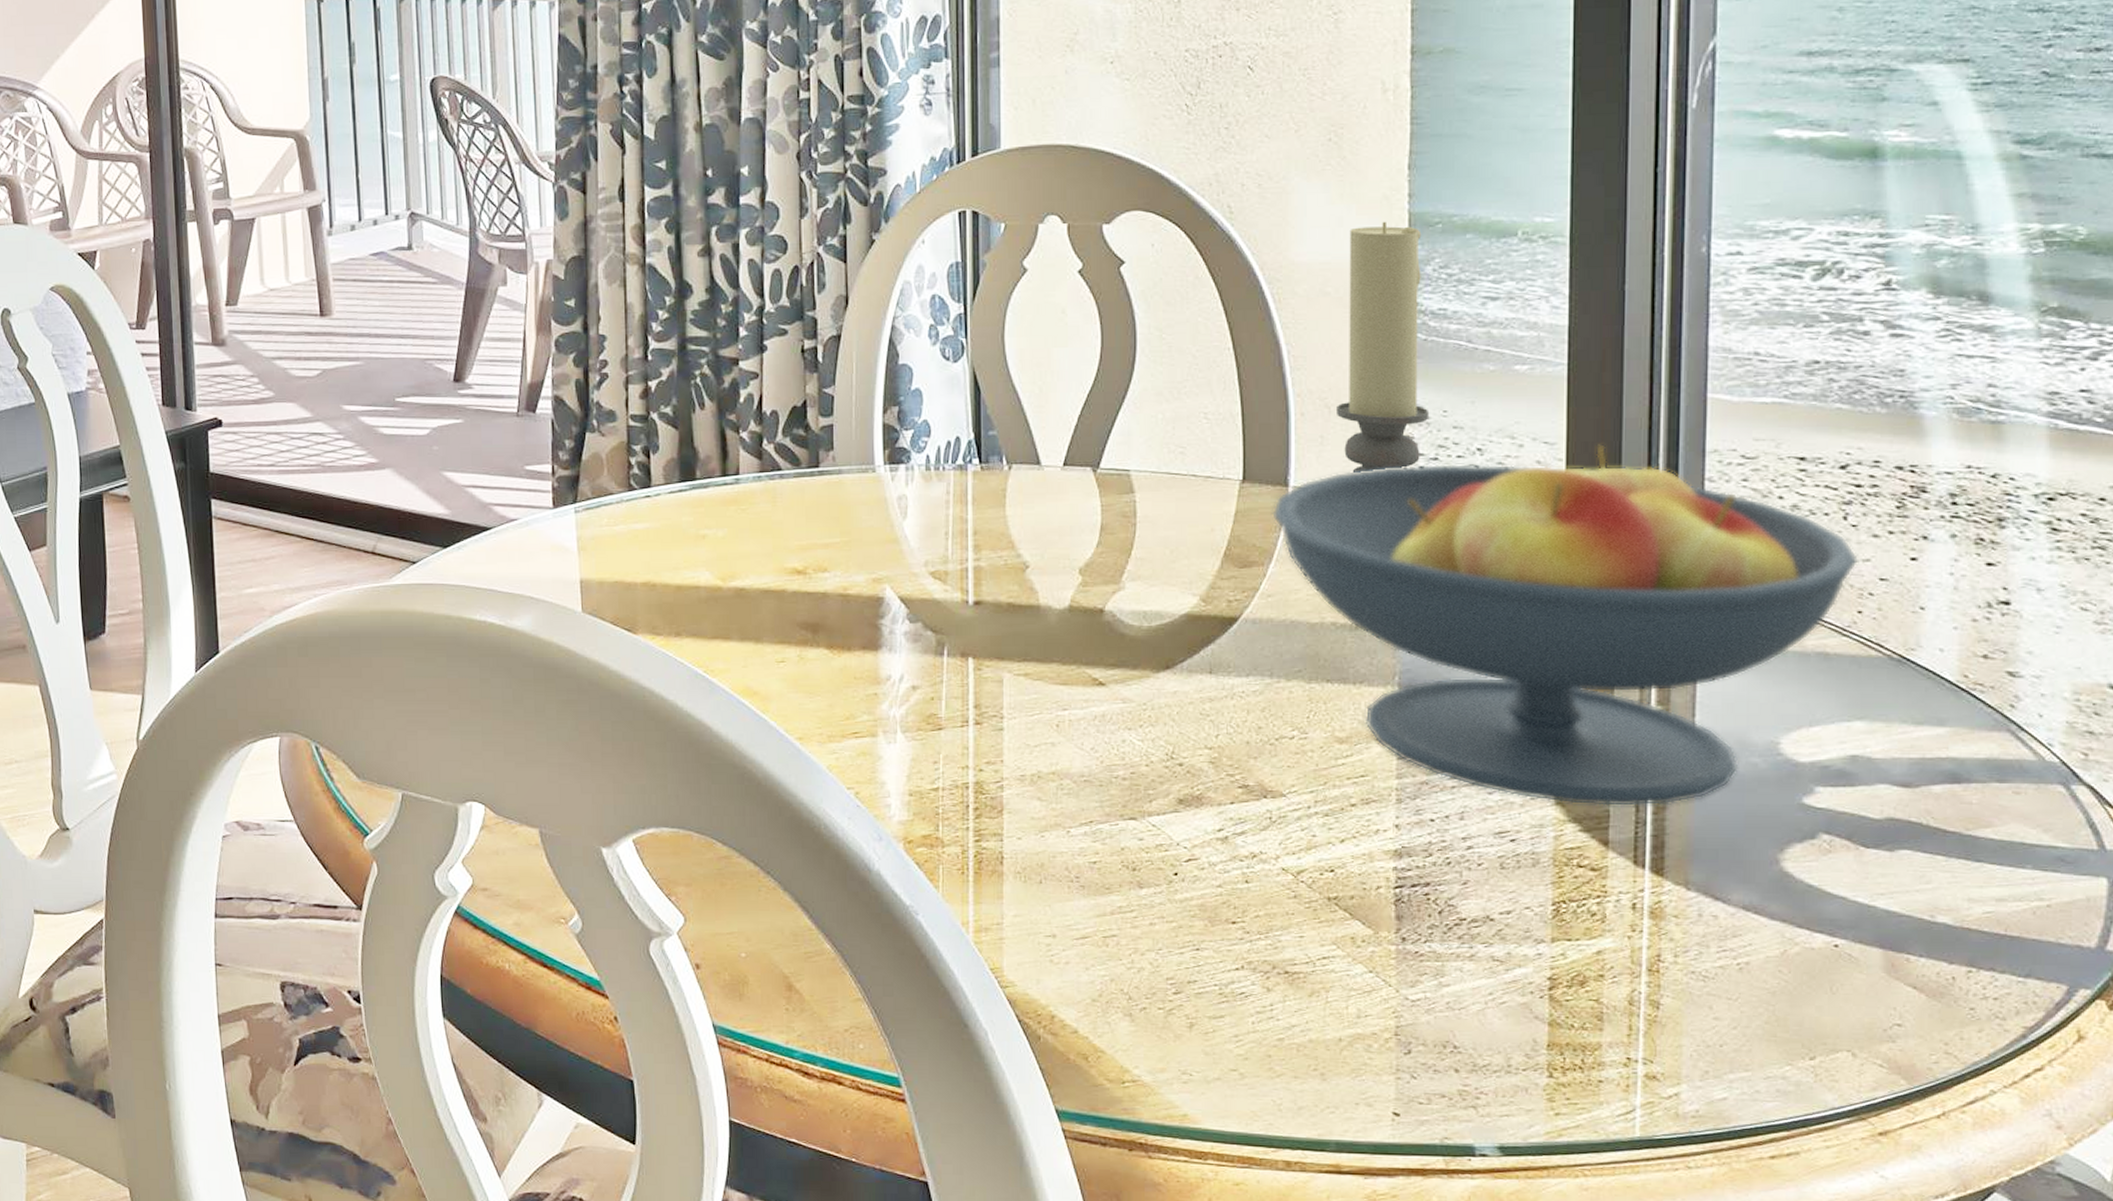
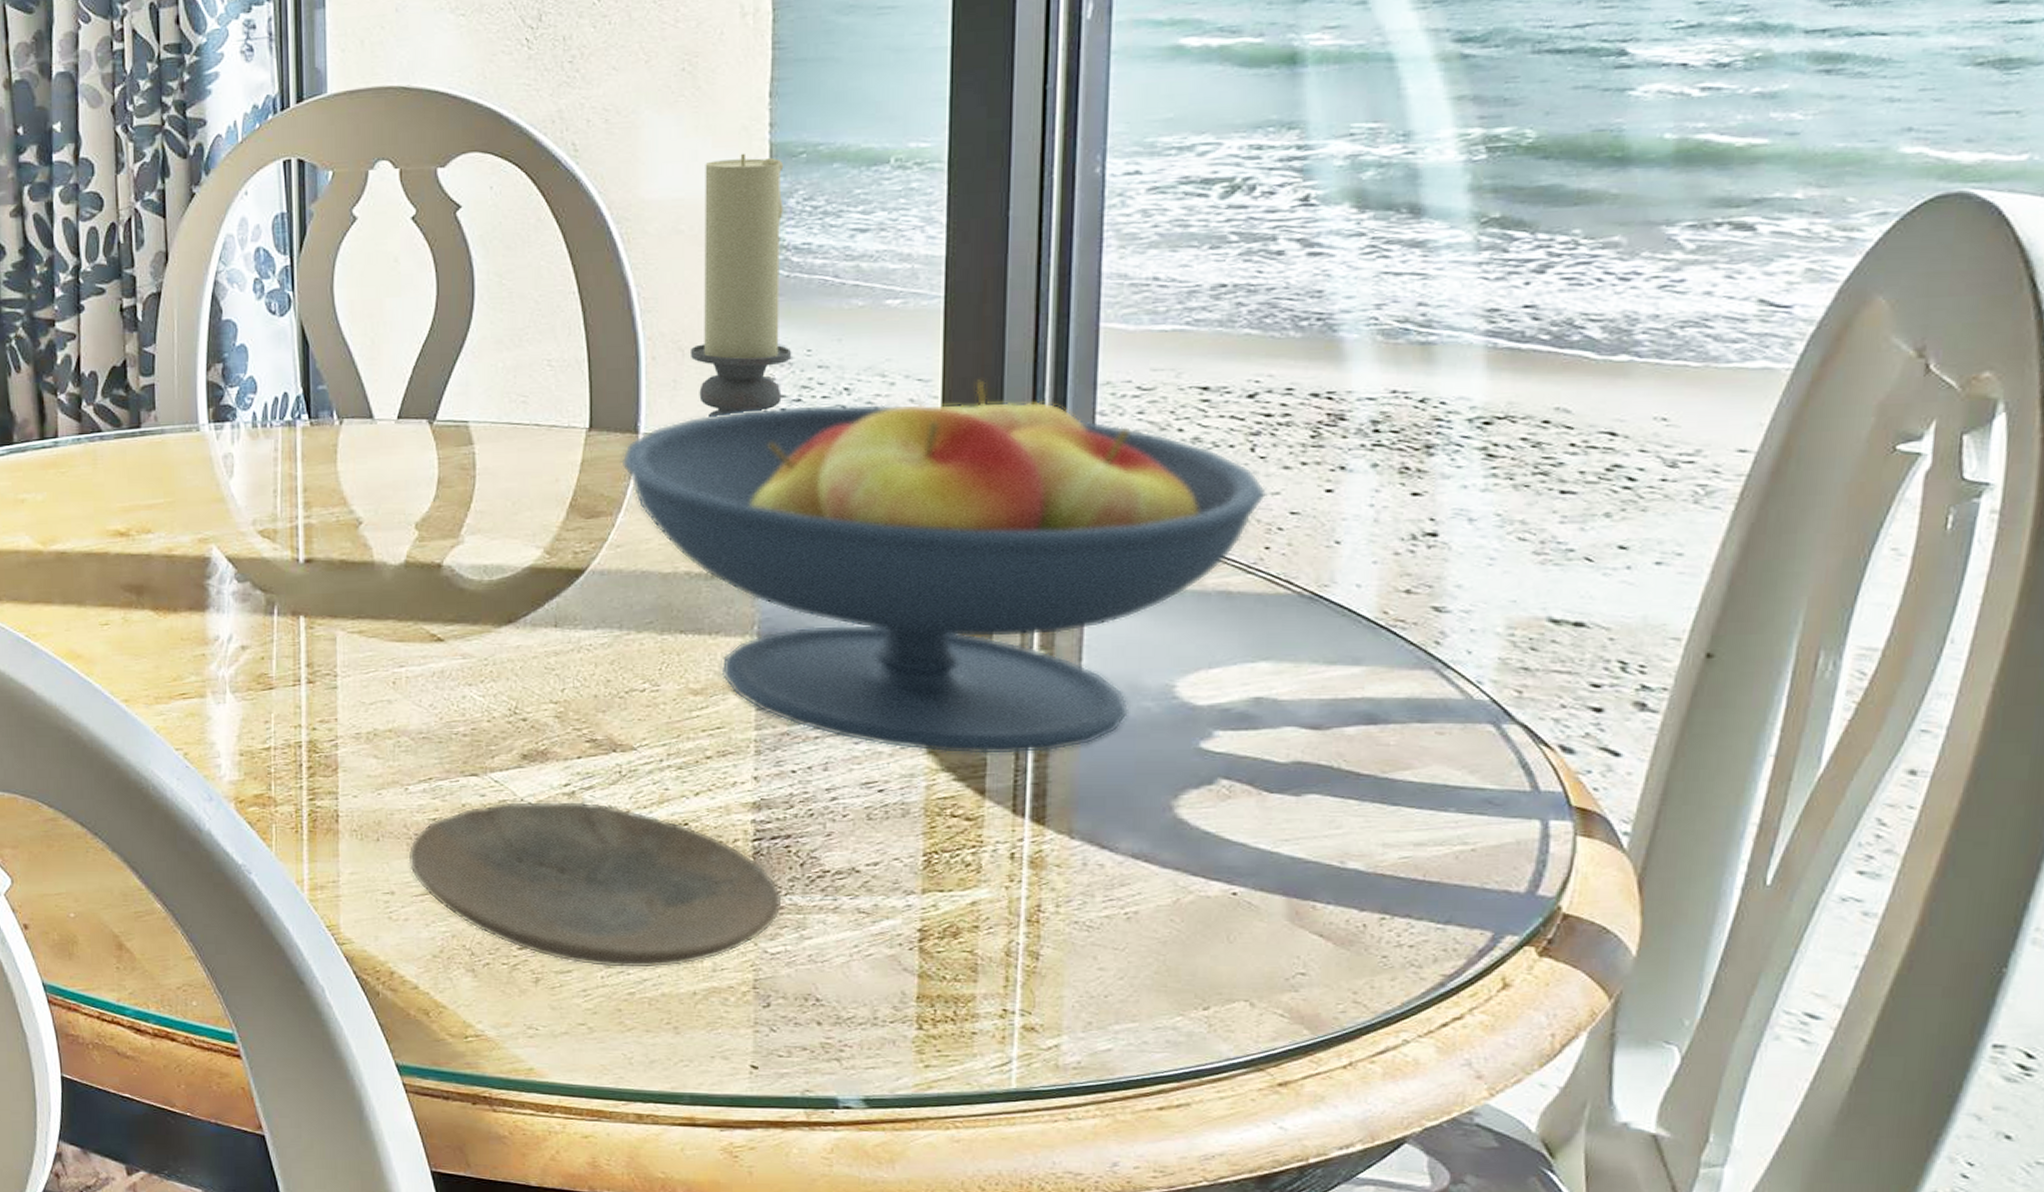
plate: none [1069,845,1422,1015] -> present [408,800,782,969]

